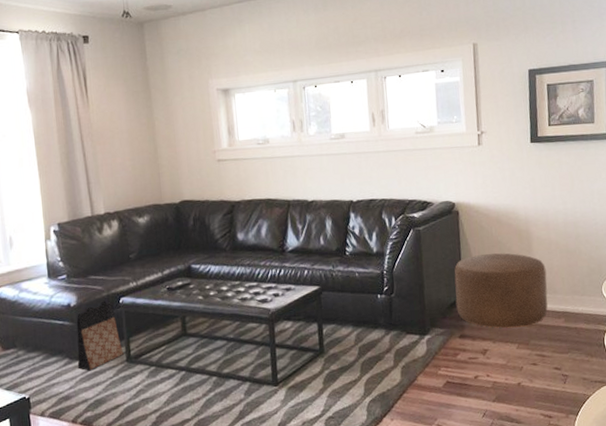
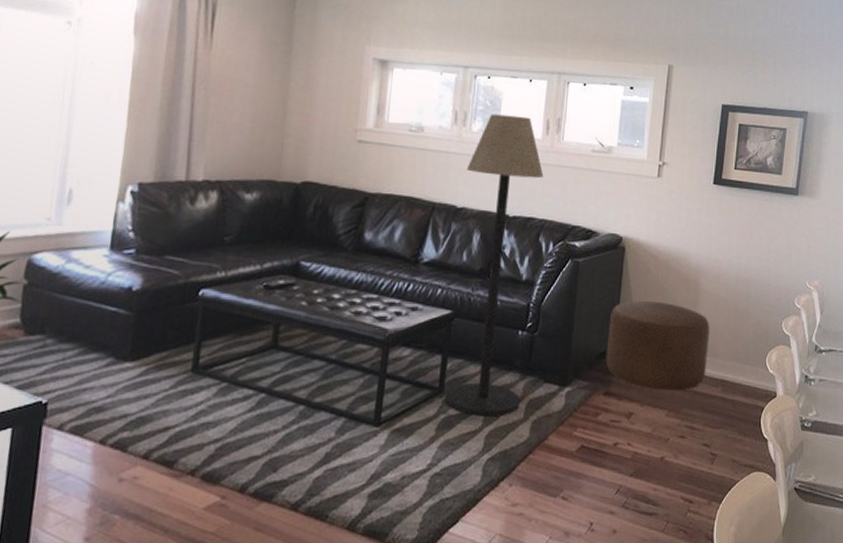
bag: present [76,301,124,371] -> none [123,289,190,378]
floor lamp: none [310,114,389,368] -> present [445,114,544,416]

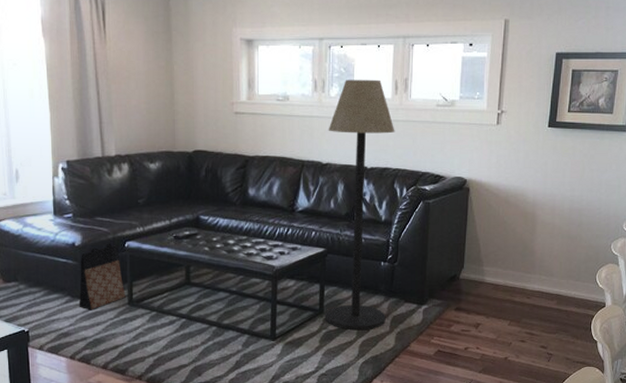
bag: none [123,289,190,378] -> present [79,243,126,310]
ottoman: present [605,300,710,391] -> none [456,232,546,305]

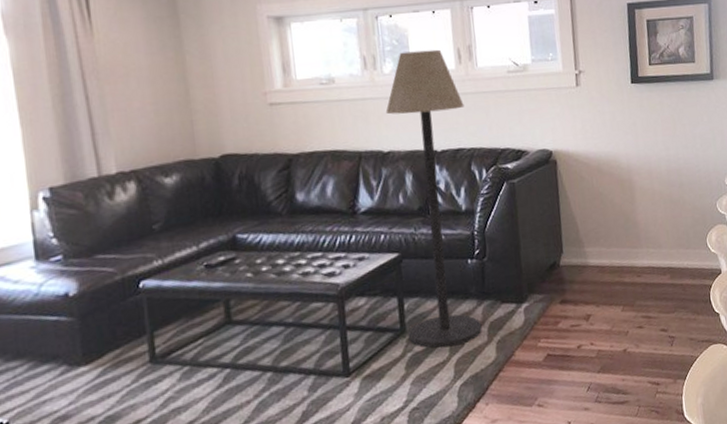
bag: present [79,243,126,310] -> none [78,286,146,379]

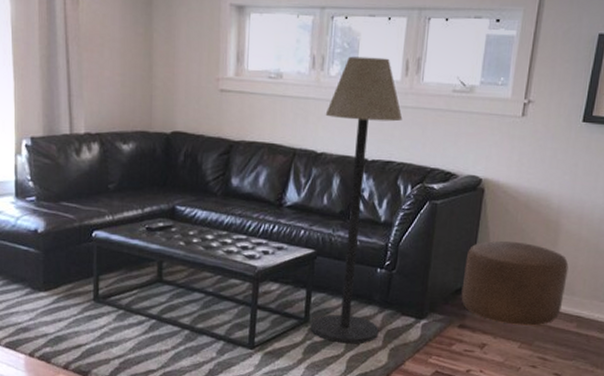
ottoman: none [553,205,653,290] -> present [461,240,569,326]

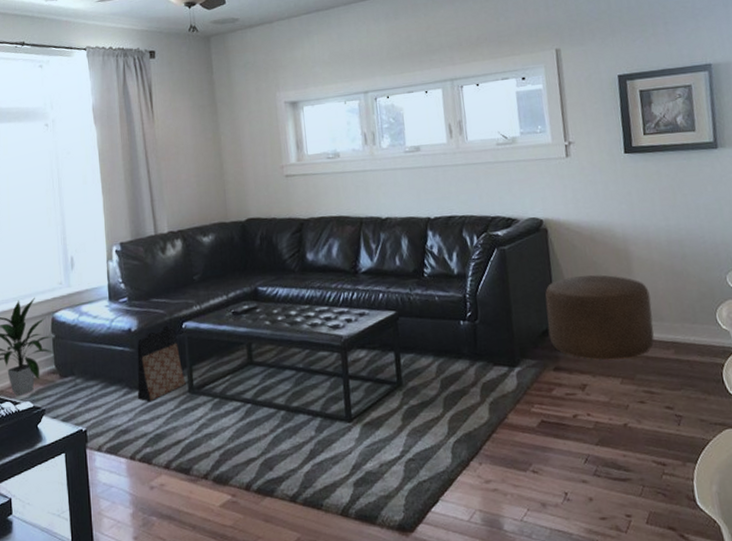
bag: none [40,231,91,305] -> present [137,325,186,402]
floor lamp: present [310,56,403,343] -> none [383,125,475,403]

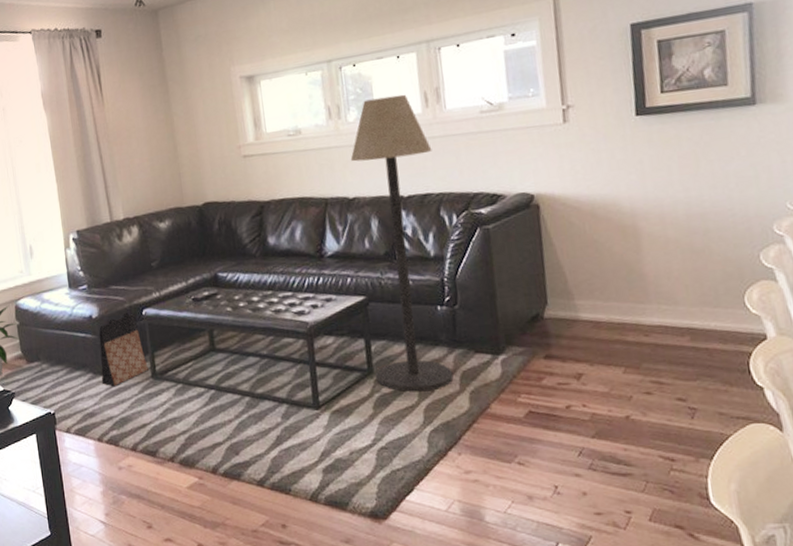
floor lamp: none [383,125,475,403] -> present [350,94,454,391]
ottoman: present [545,275,655,360] -> none [535,254,666,348]

